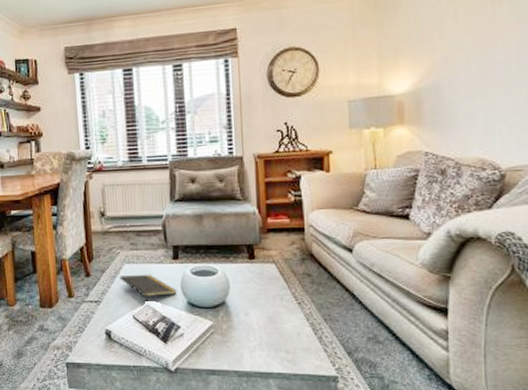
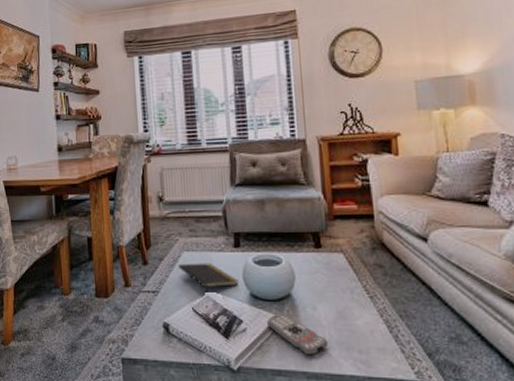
remote control: none [203,319,259,356] -> present [267,313,328,356]

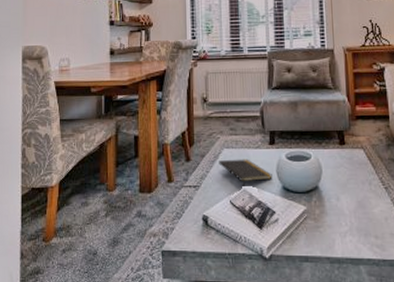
remote control: present [267,313,328,356] -> none [297,204,350,242]

